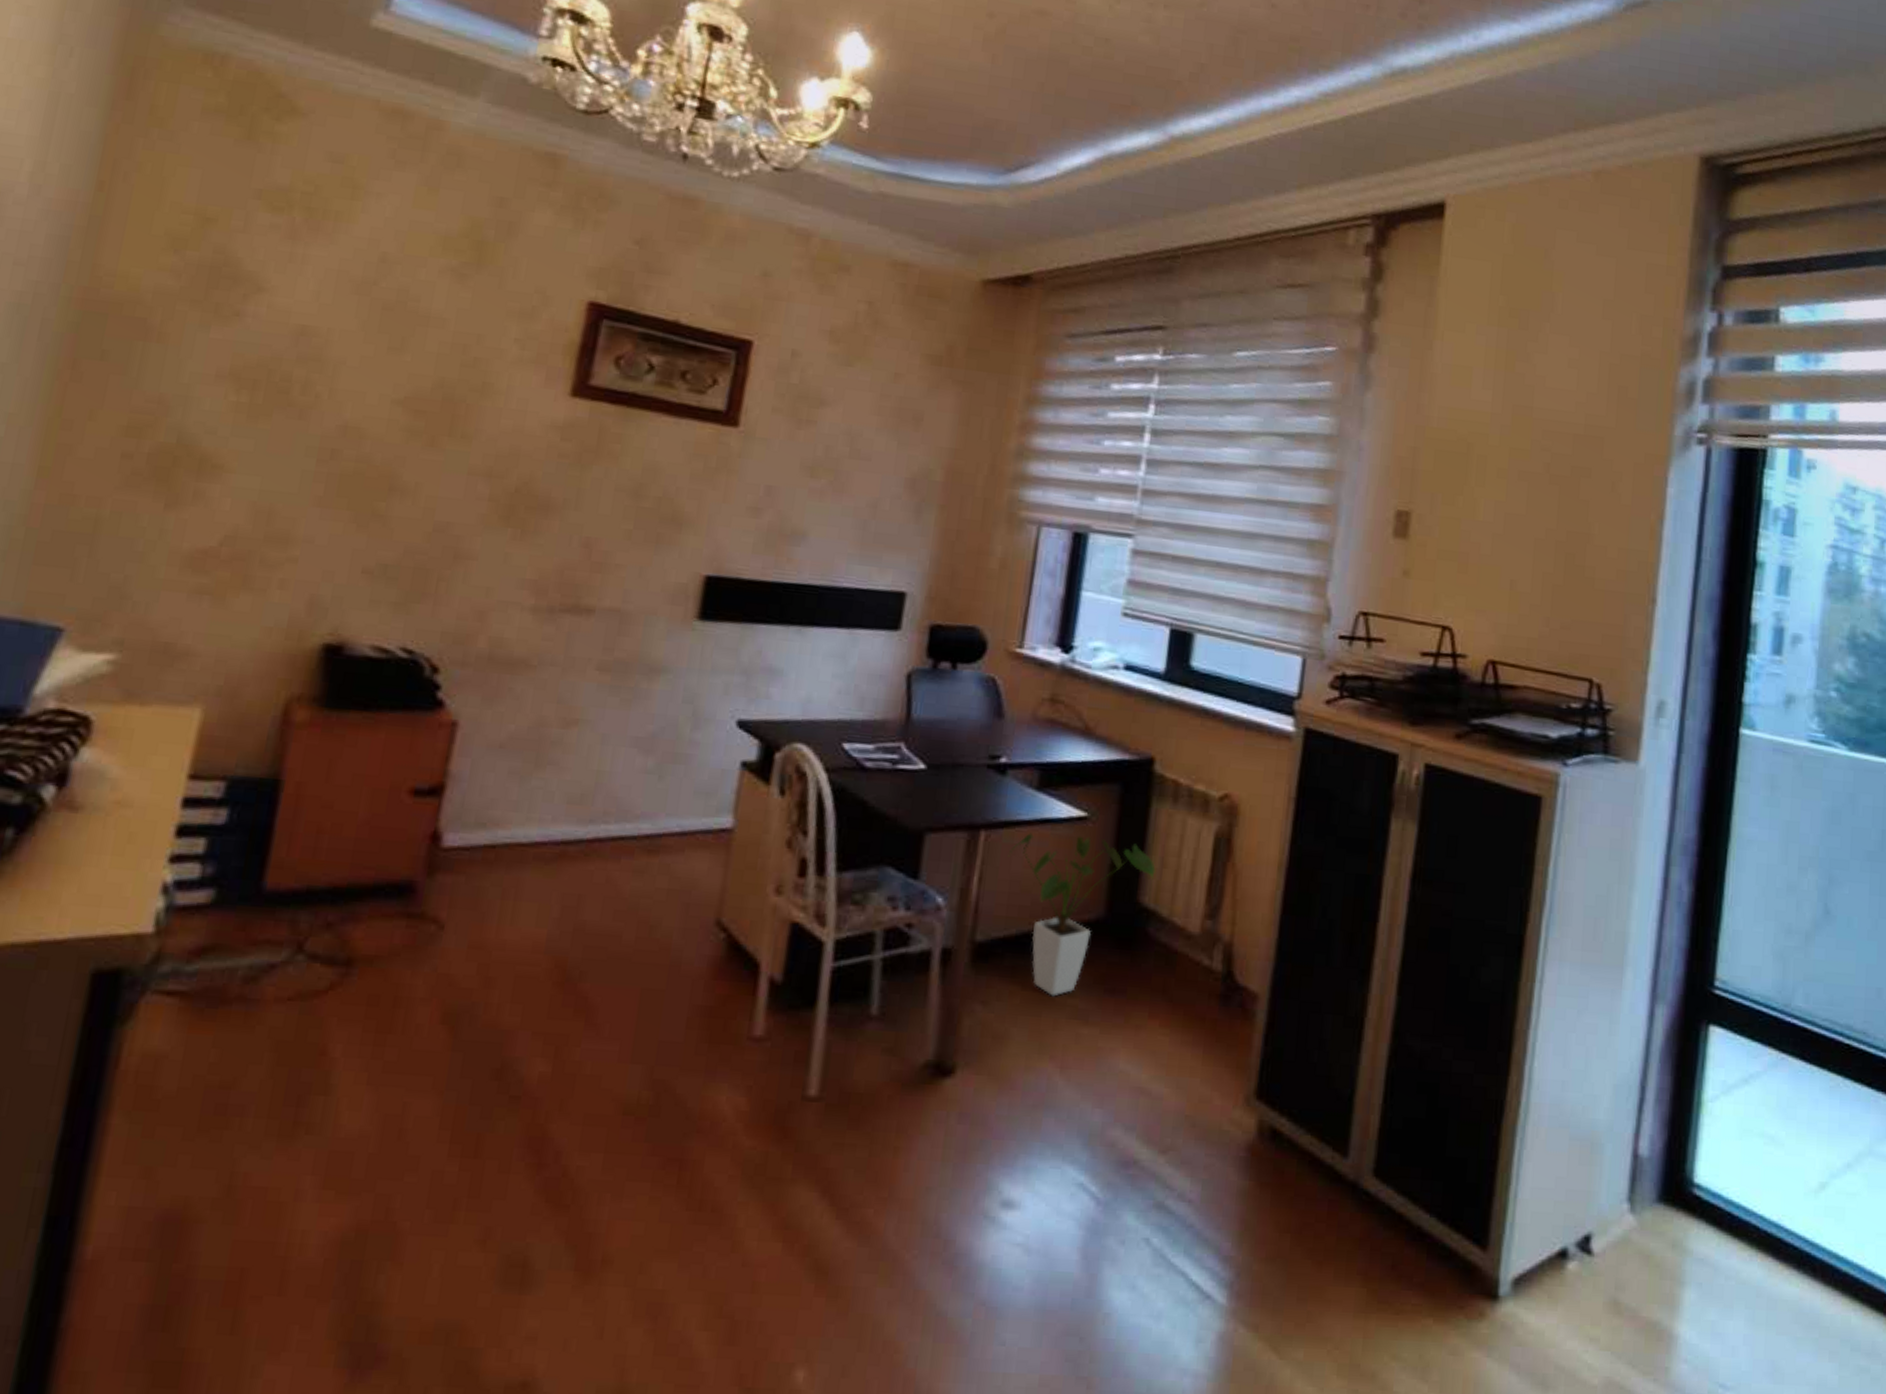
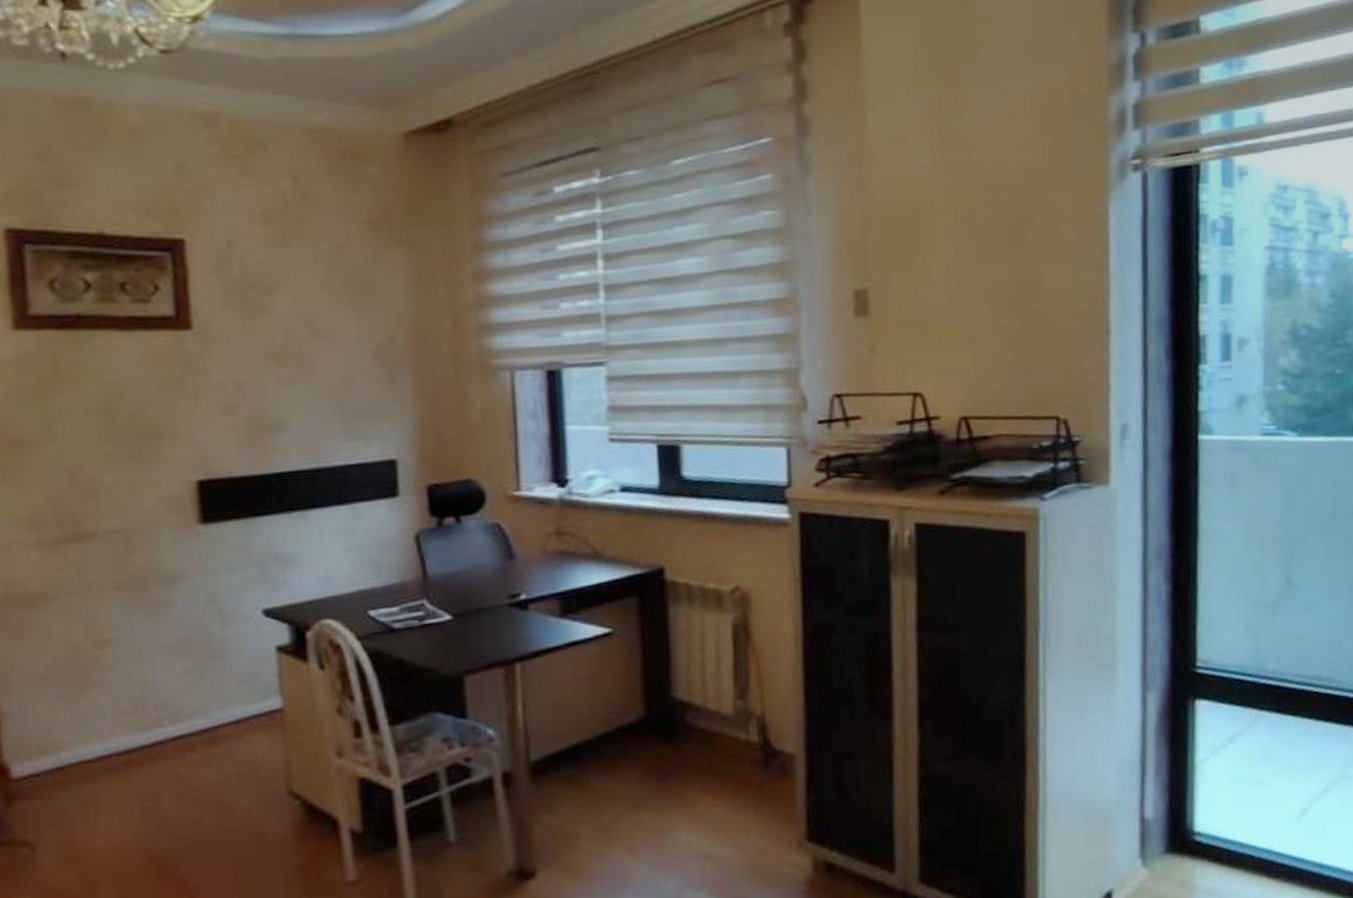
house plant: present [1008,833,1156,997] -> none [545,647,684,794]

